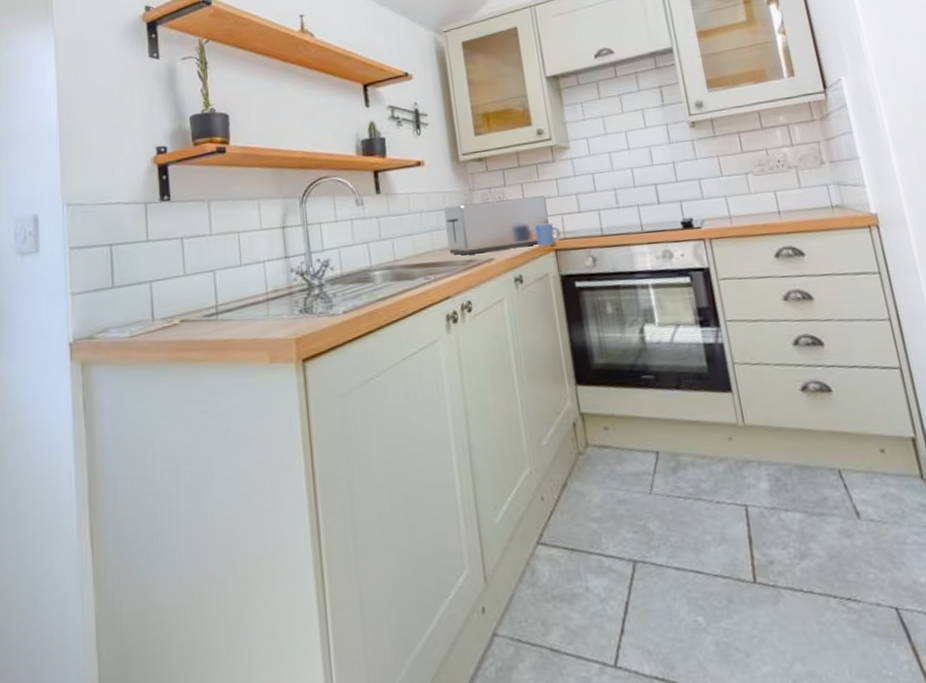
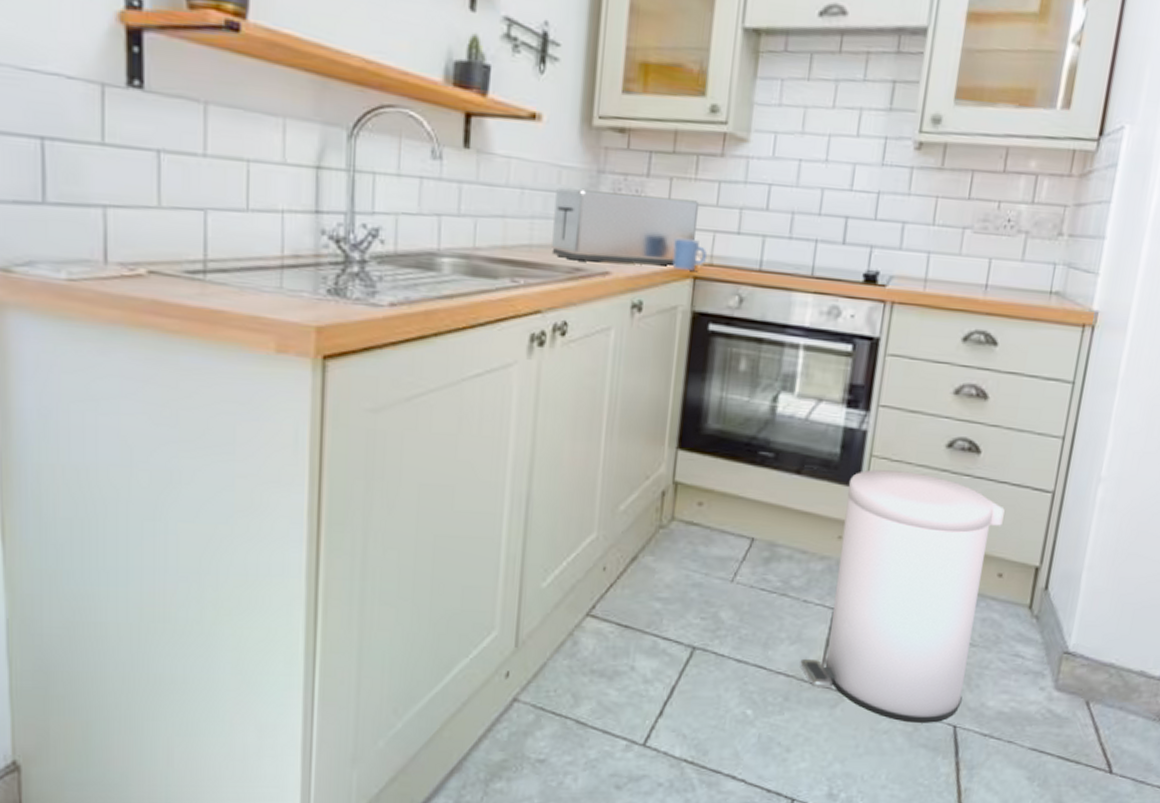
pedal bin: none [722,371,894,610] -> present [800,469,1005,723]

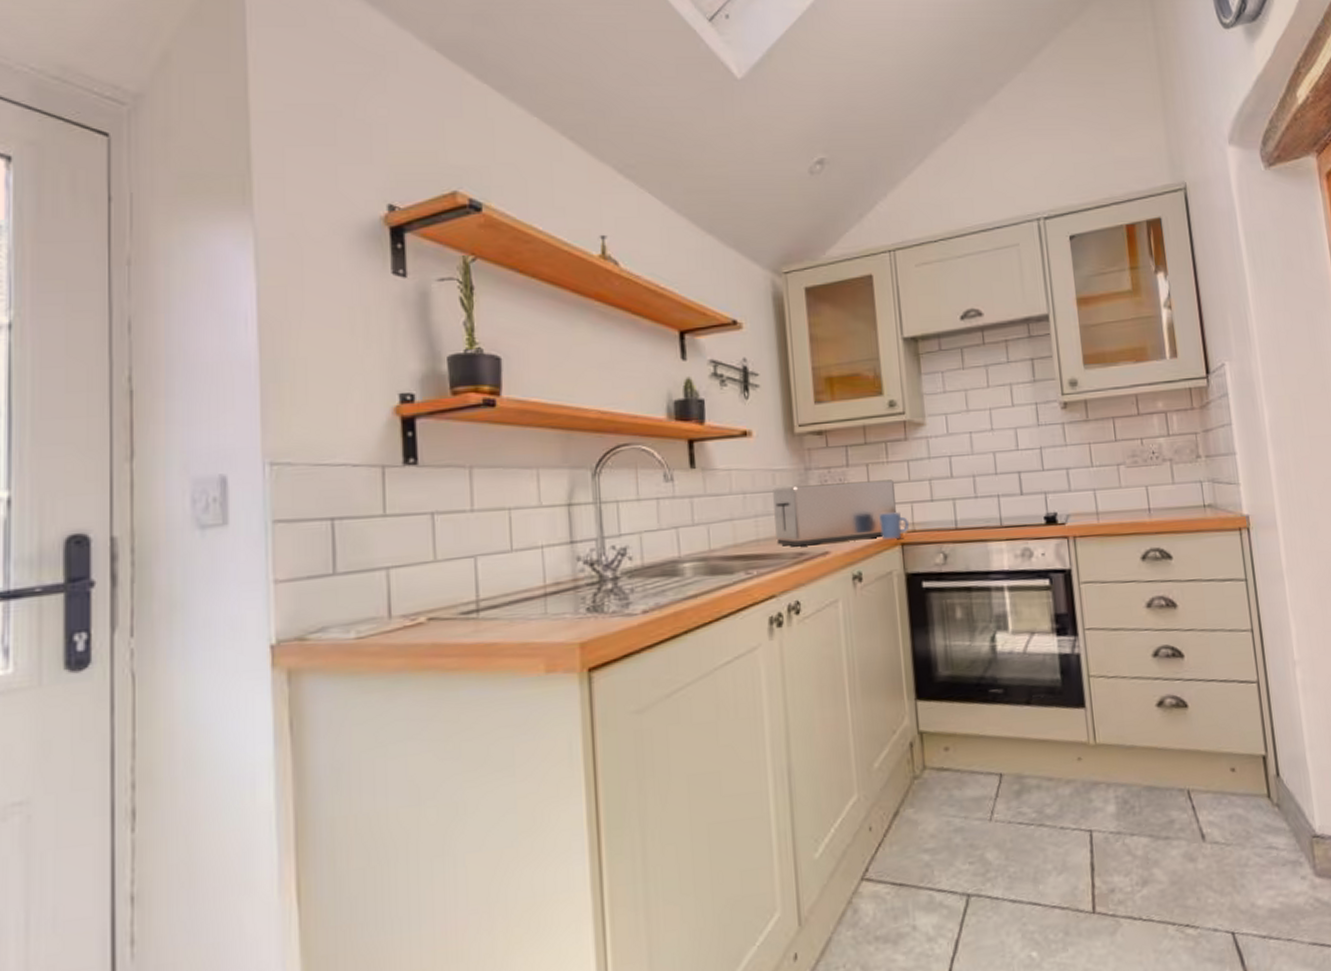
pedal bin: present [800,469,1005,723] -> none [1071,685,1233,937]

